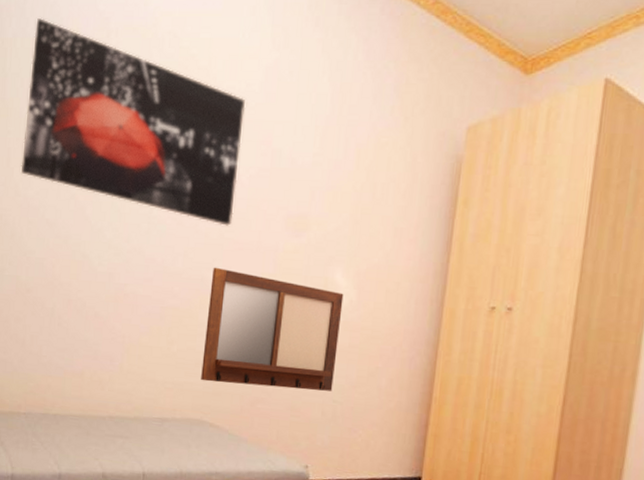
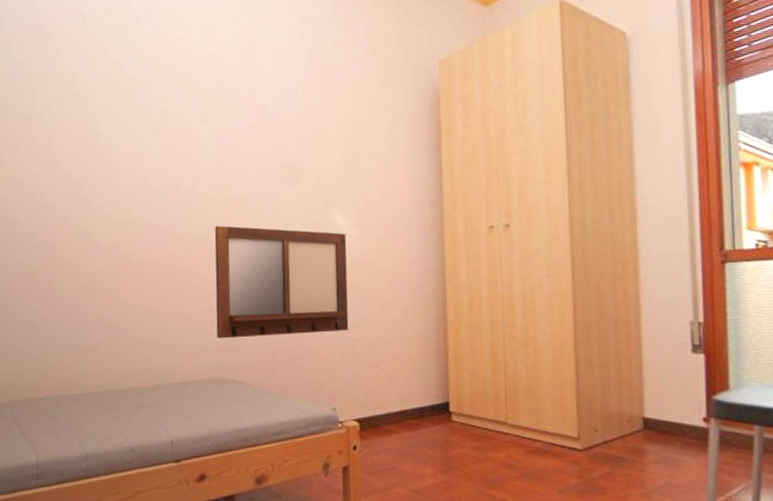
wall art: present [21,17,246,226] -> none [12,11,228,185]

